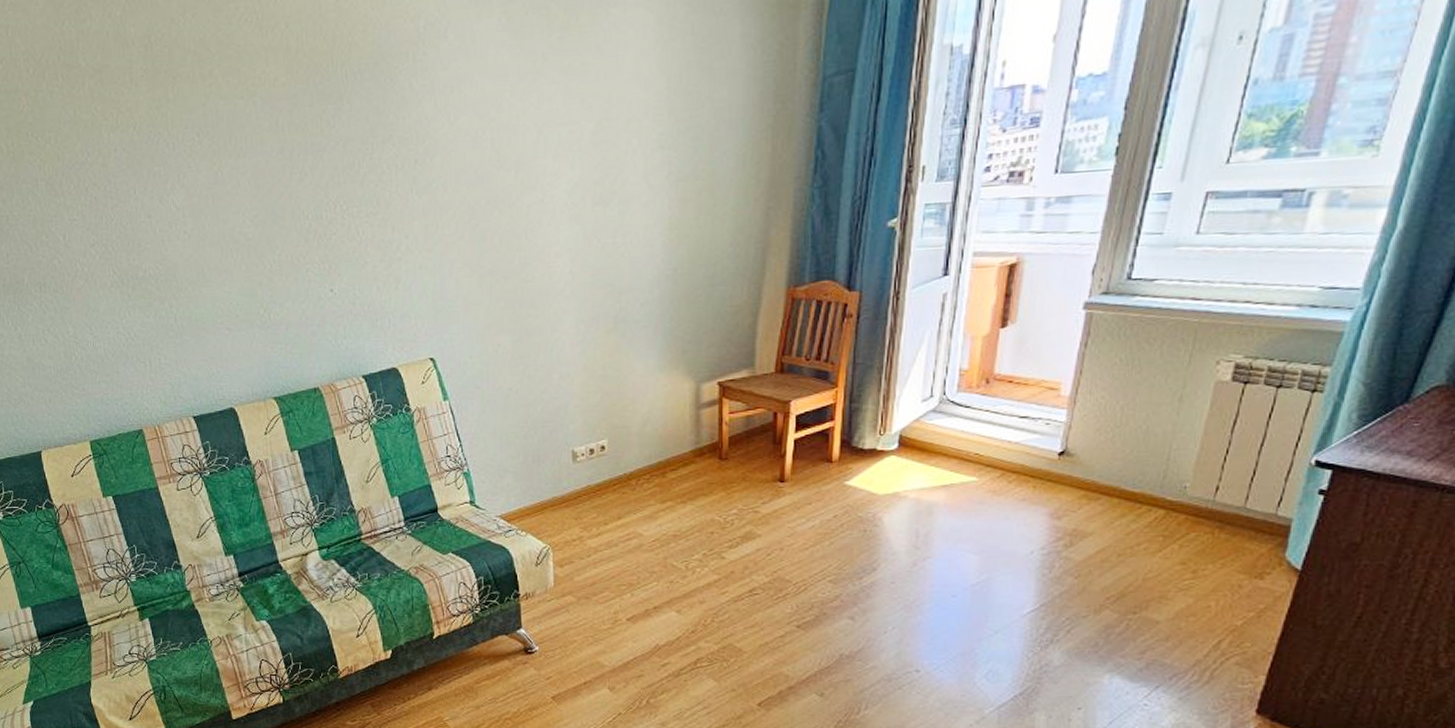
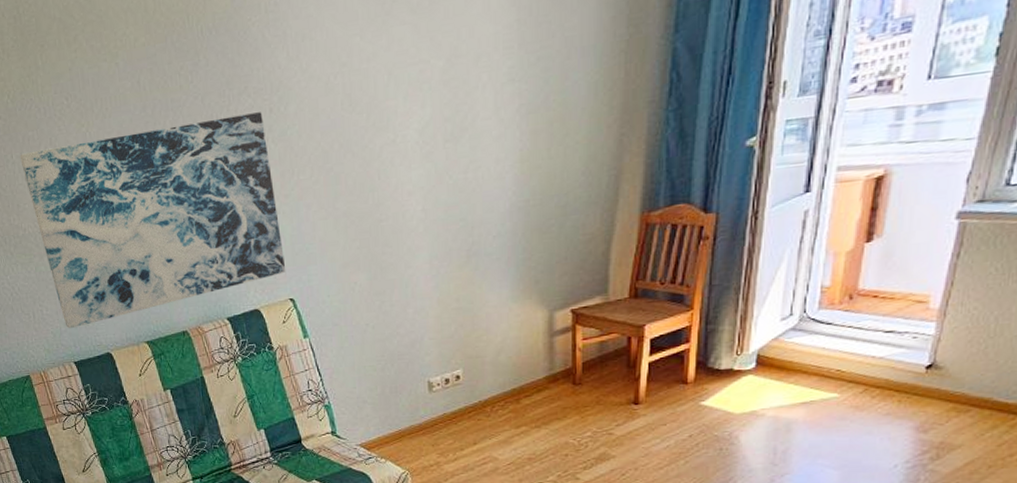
wall art: none [144,162,427,380] -> present [20,112,286,329]

